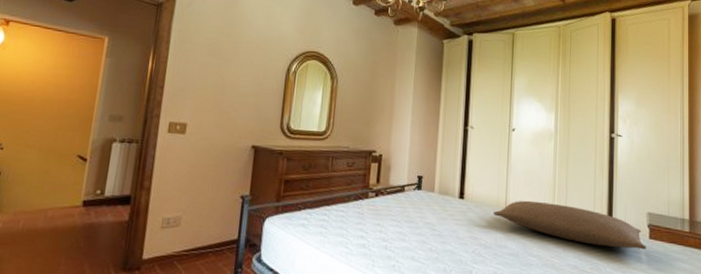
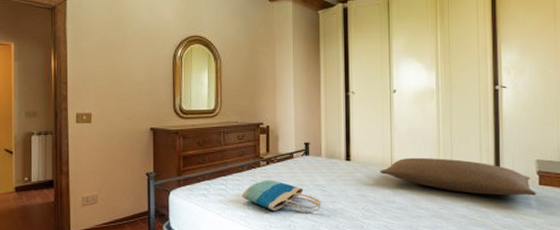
tote bag: none [344,213,430,253] -> present [241,180,321,212]

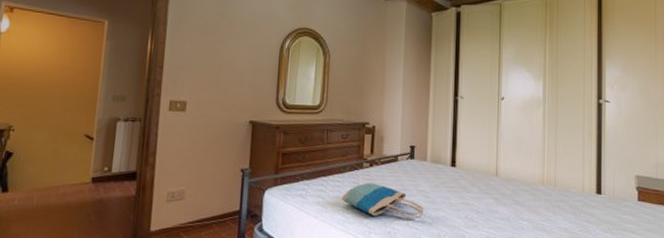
pillow: present [380,157,536,196] -> none [485,166,635,211]

